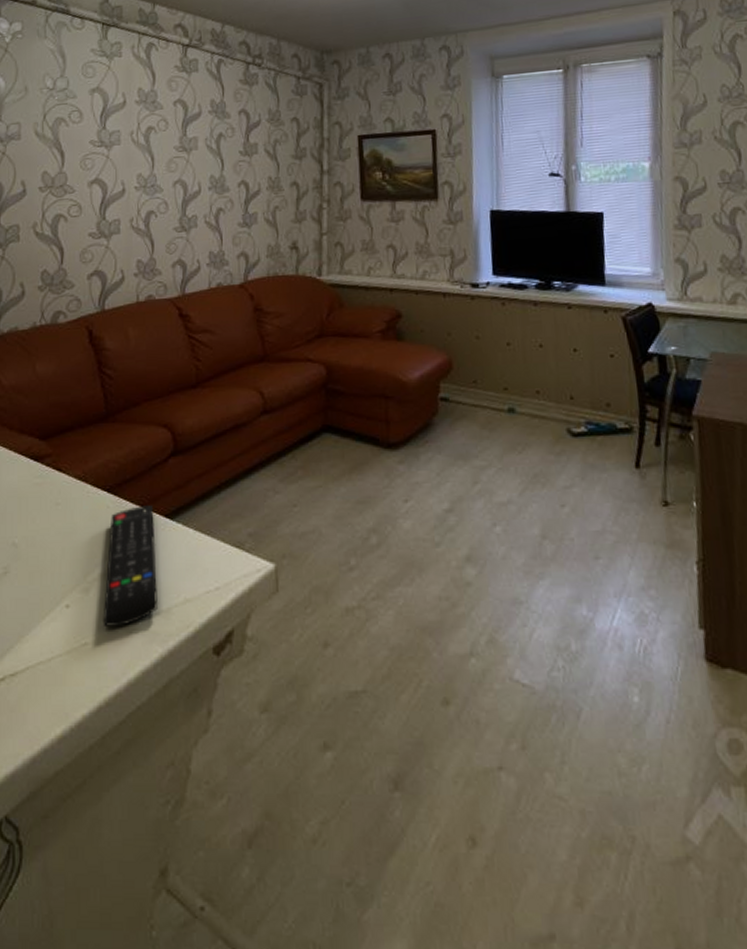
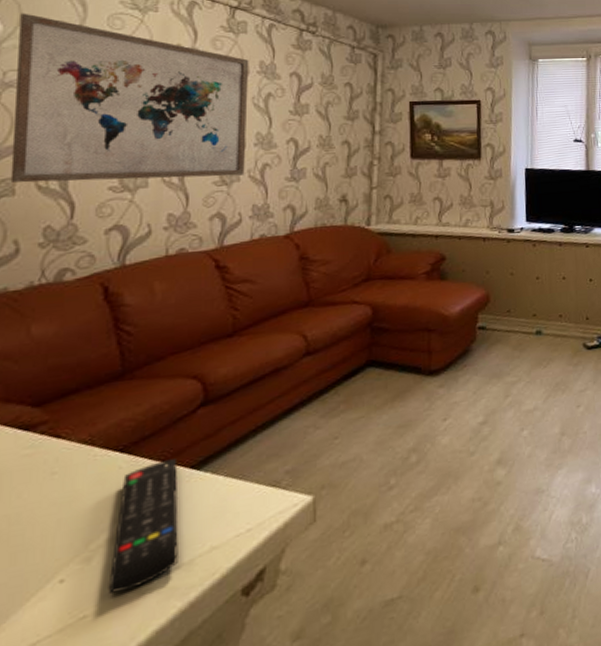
wall art: none [16,68,202,229] -> present [10,13,249,183]

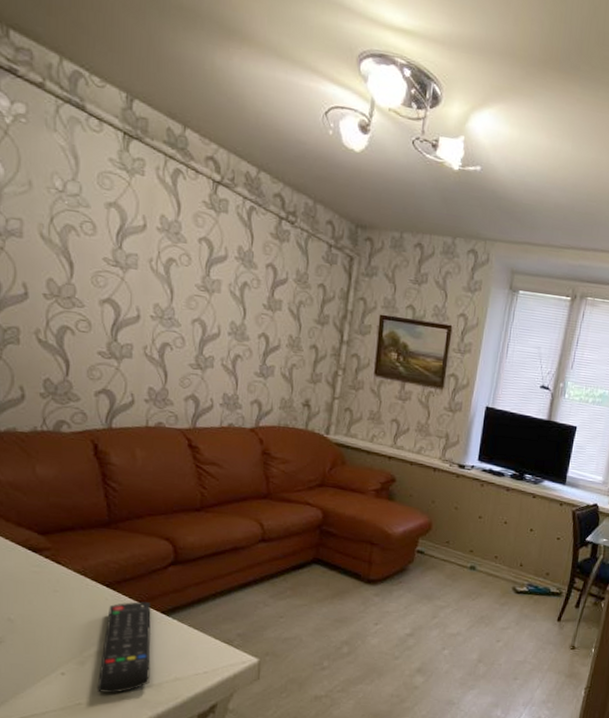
wall art: present [10,13,249,183] -> none [15,157,229,363]

